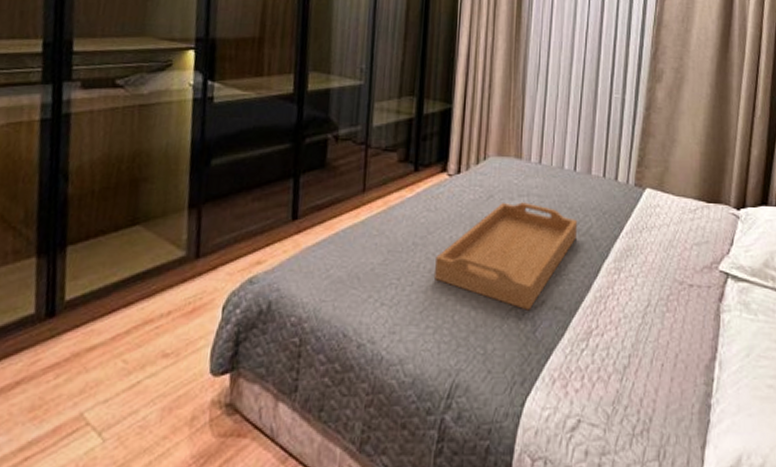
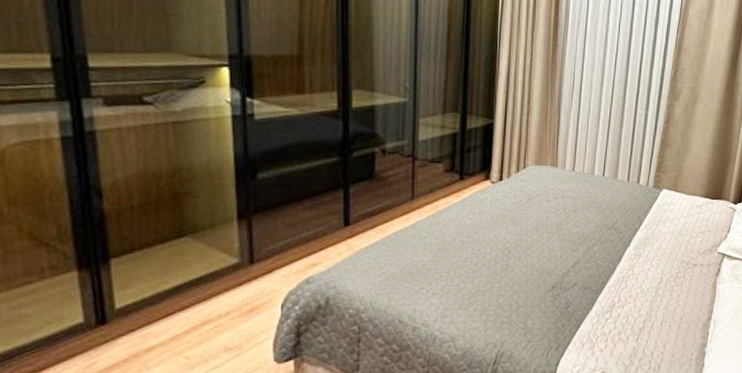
serving tray: present [435,202,578,311] -> none [481,204,605,292]

